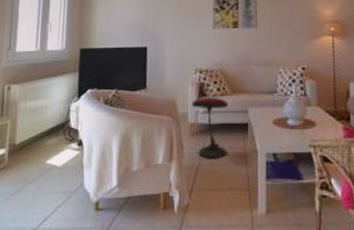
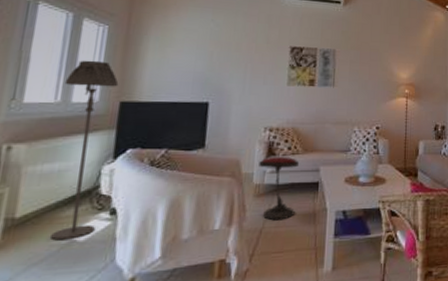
floor lamp: none [39,15,78,165] -> present [51,60,119,241]

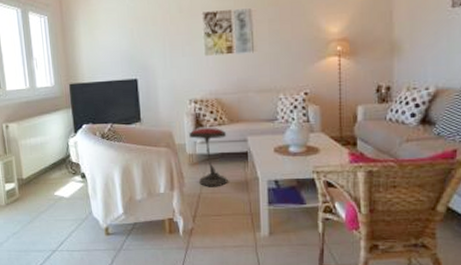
floor lamp: present [51,60,119,241] -> none [28,49,74,196]

